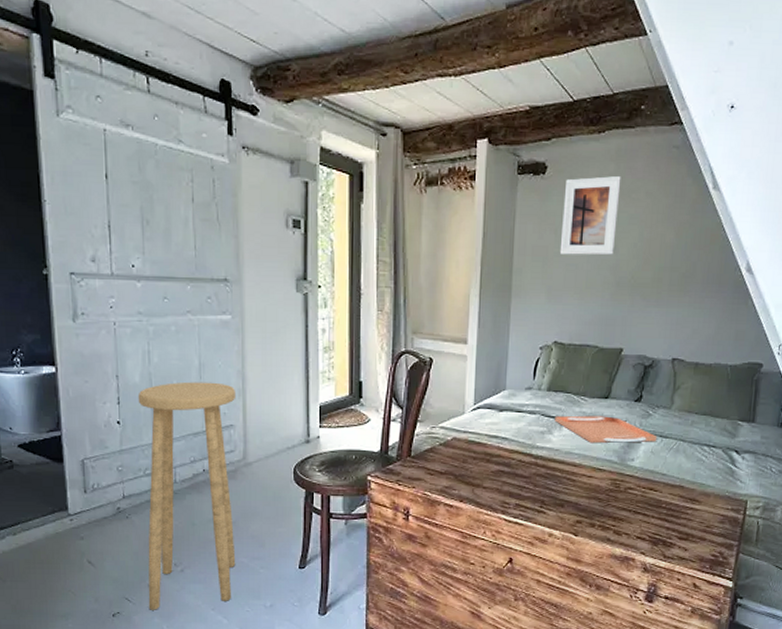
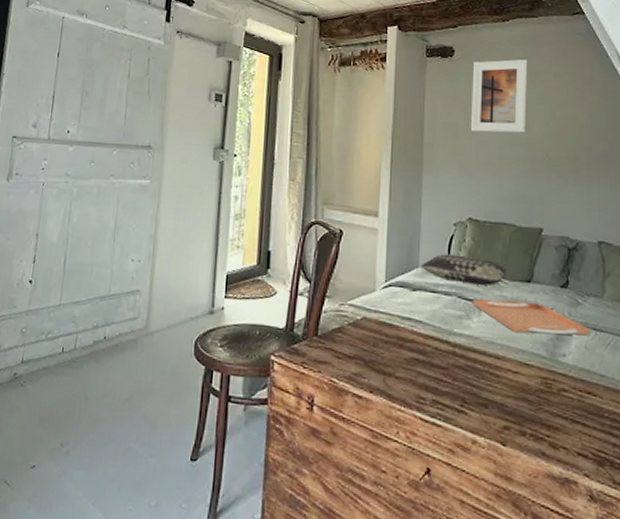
stool: present [137,381,237,610] -> none [26,243,146,499]
cushion: none [507,376,587,403] -> present [420,254,507,285]

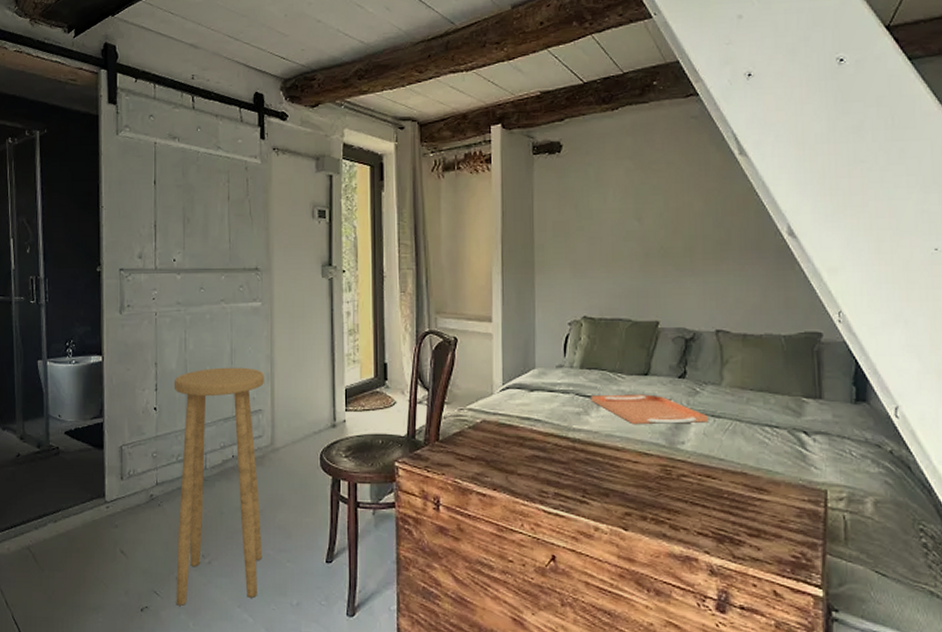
stool: none [26,243,146,499] -> present [173,367,265,606]
cushion: present [420,254,507,285] -> none [537,354,624,381]
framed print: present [470,59,528,133] -> none [581,148,640,229]

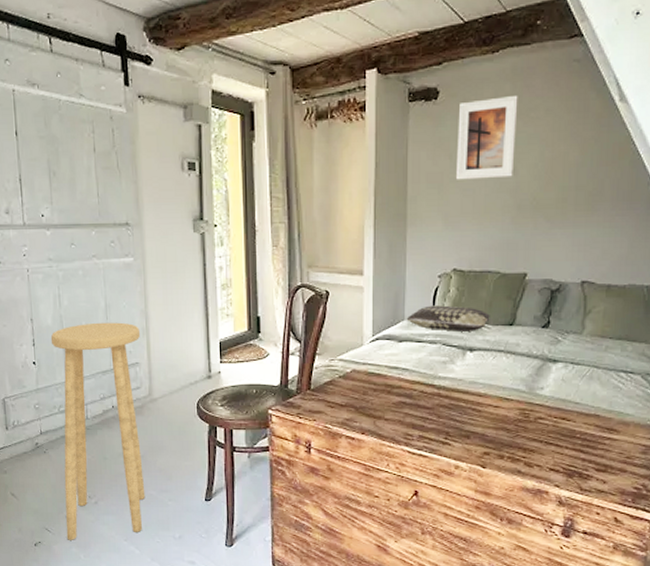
cushion: none [537,354,624,381] -> present [406,305,490,332]
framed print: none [581,148,640,229] -> present [455,94,518,180]
serving tray: present [590,394,709,424] -> none [456,344,568,371]

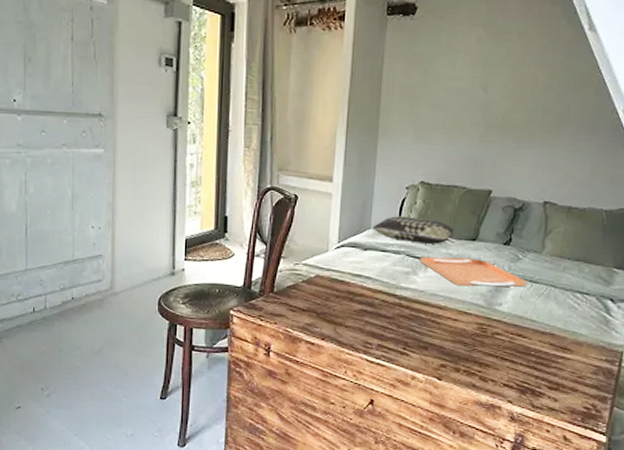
stool: present [50,322,146,540] -> none [13,212,106,433]
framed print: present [455,94,518,180] -> none [428,16,493,96]
serving tray: none [456,344,568,371] -> present [420,257,527,287]

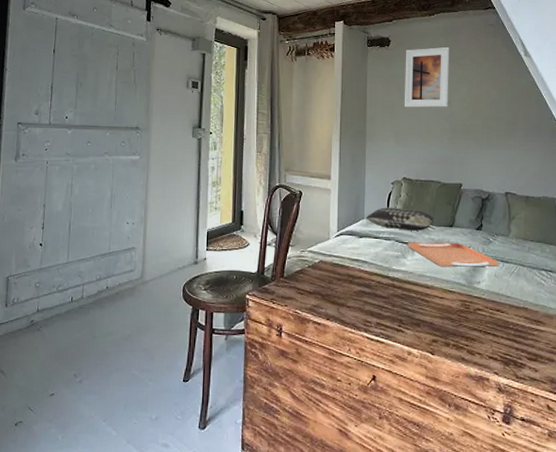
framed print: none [428,16,493,96] -> present [404,46,450,108]

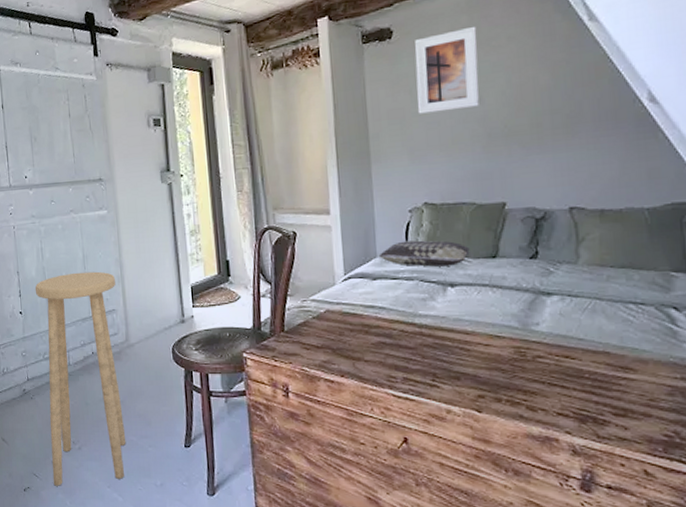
stool: none [47,210,139,420] -> present [35,271,126,486]
serving tray: present [407,241,499,267] -> none [436,277,565,307]

